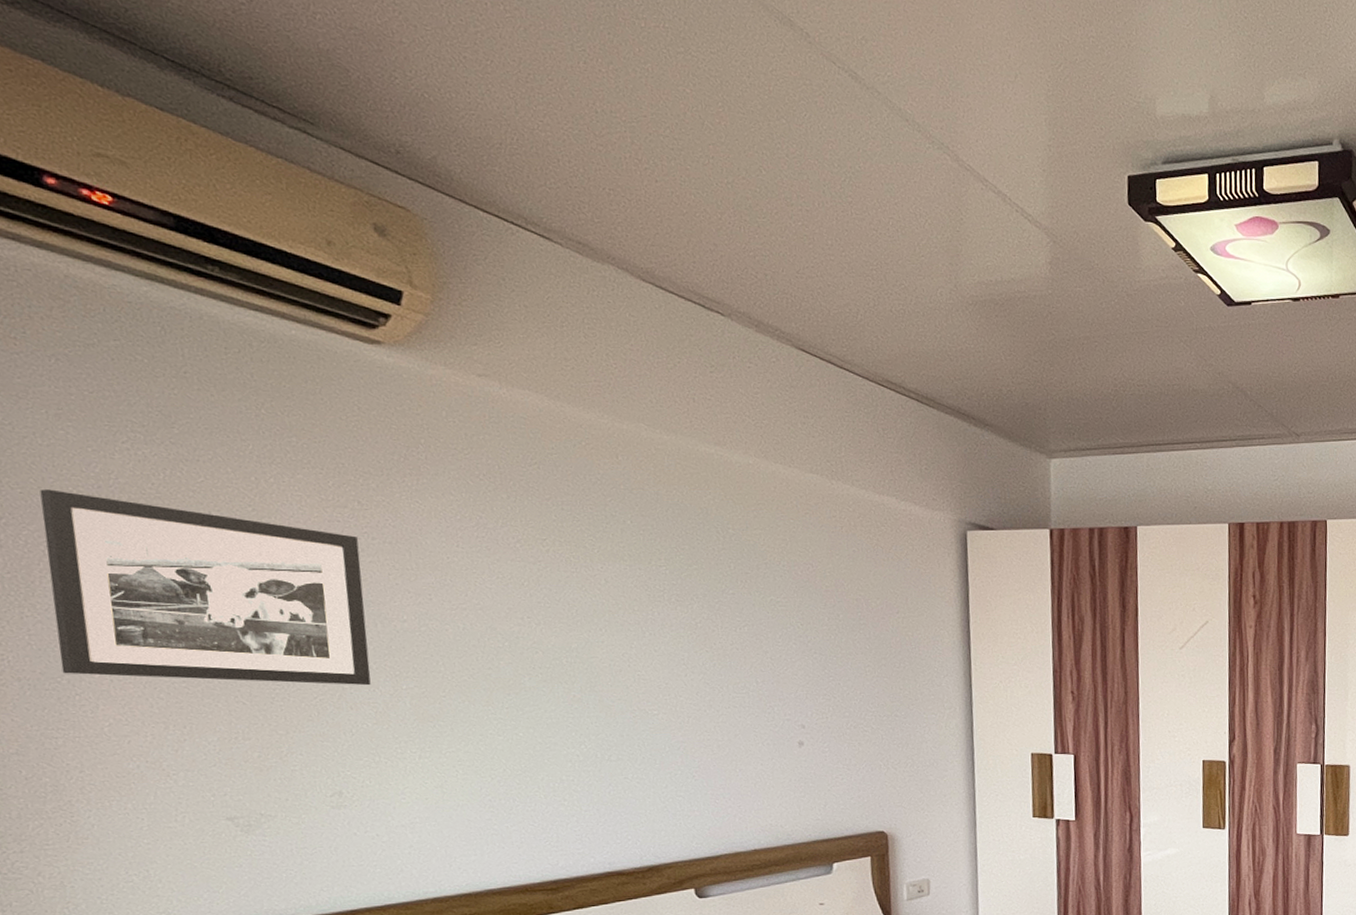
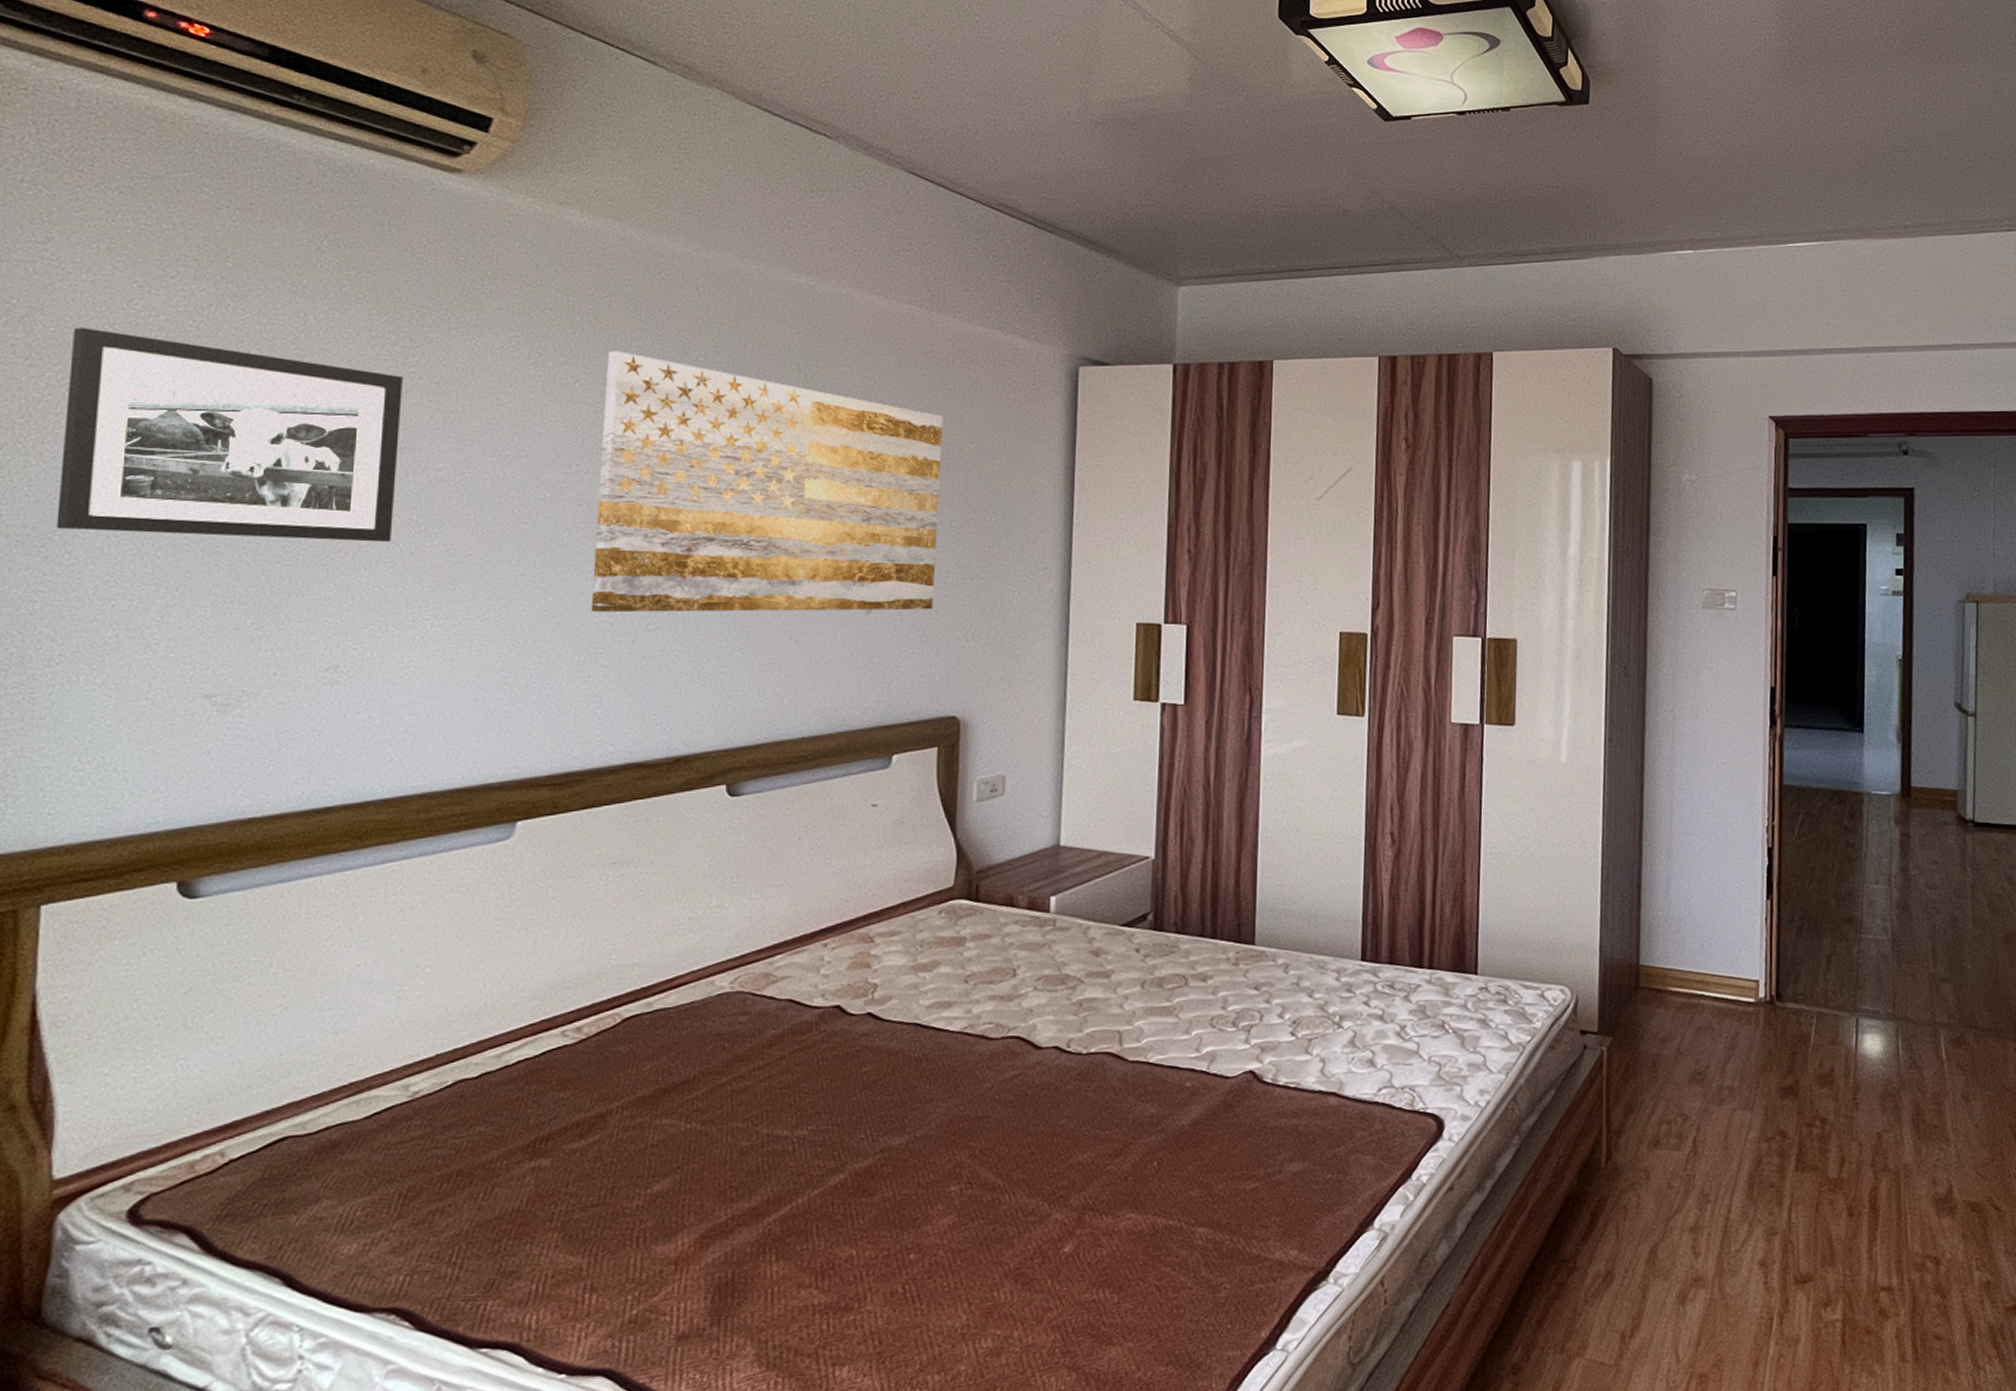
wall art: none [543,514,857,746] -> present [591,350,943,613]

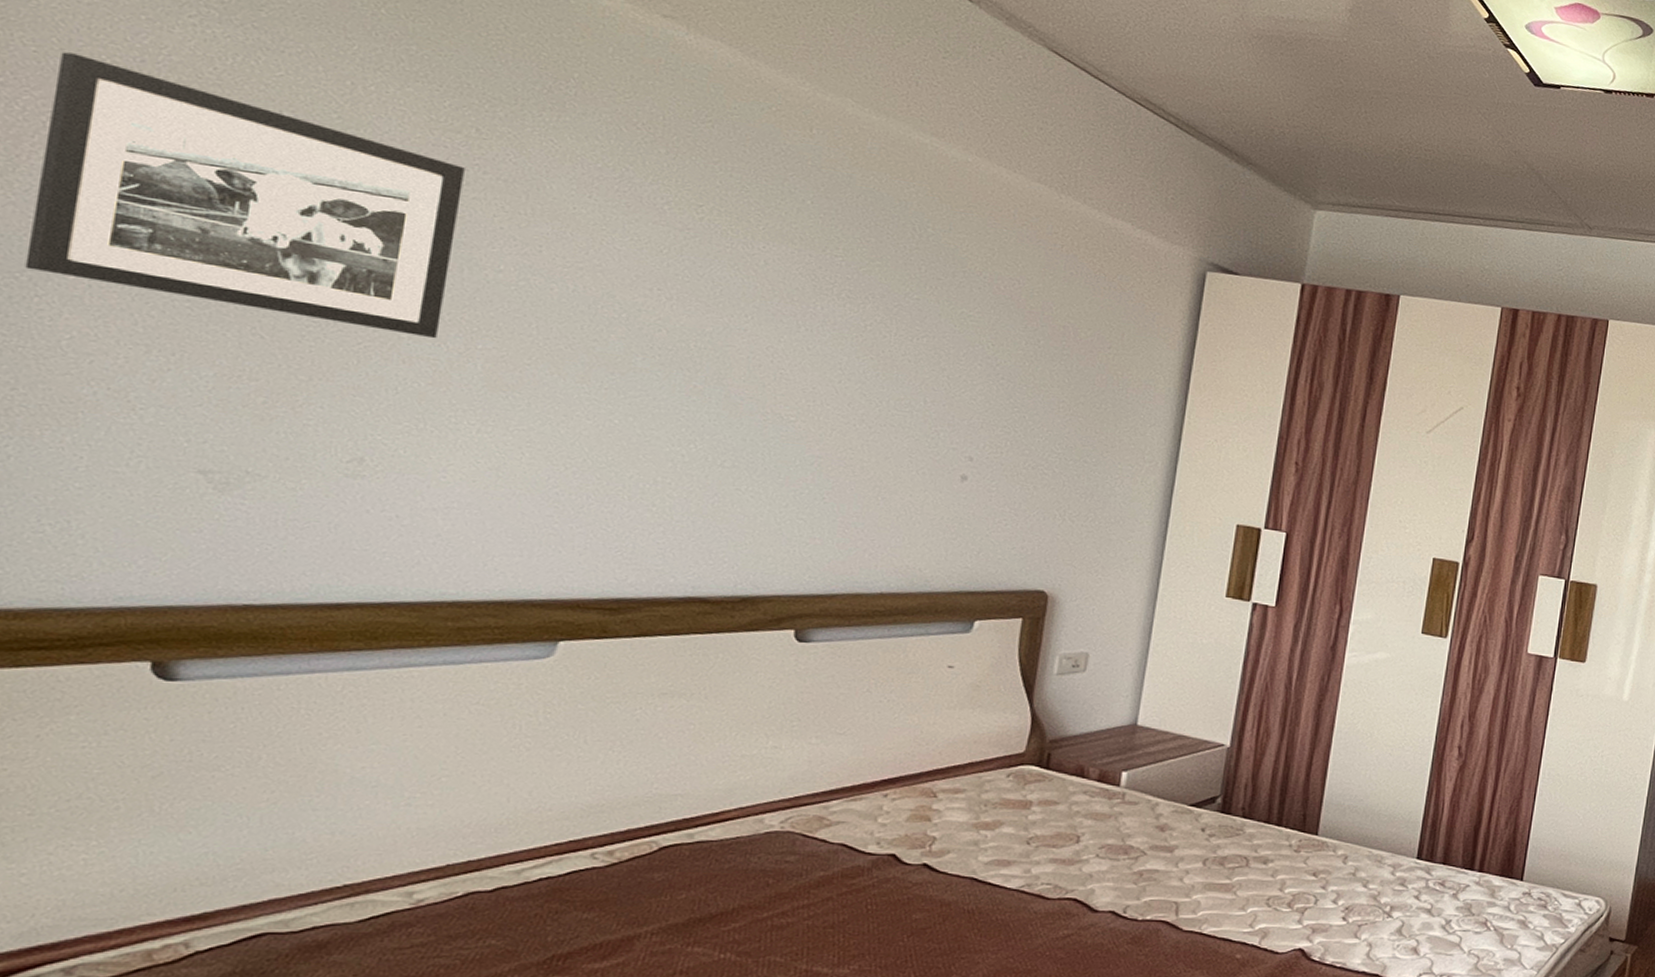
wall art: present [591,350,943,613] -> none [661,178,1062,486]

